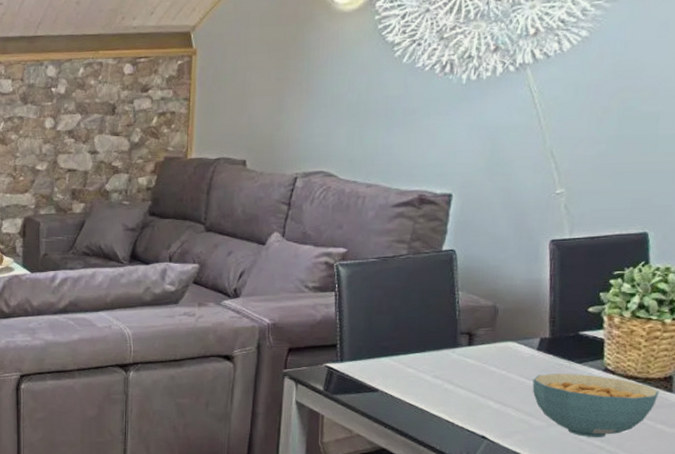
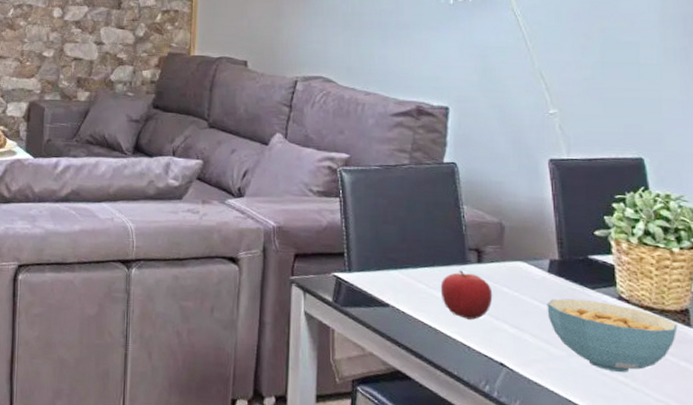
fruit: none [429,352,481,399] -> present [440,269,493,320]

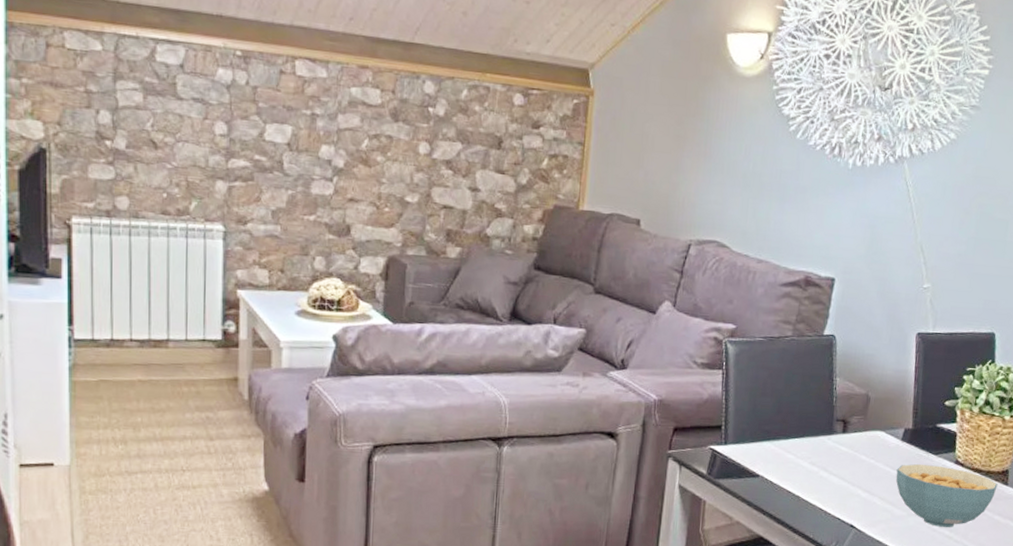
fruit: present [440,269,493,320] -> none [806,439,853,486]

